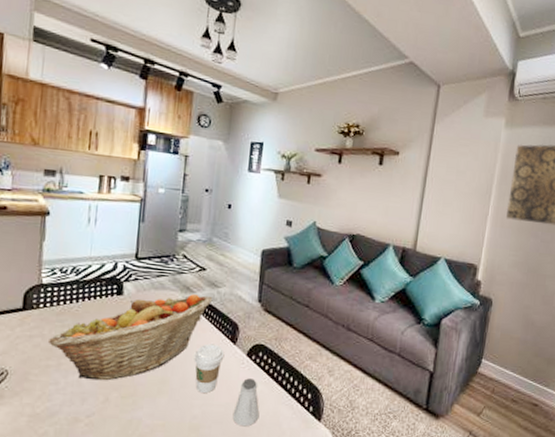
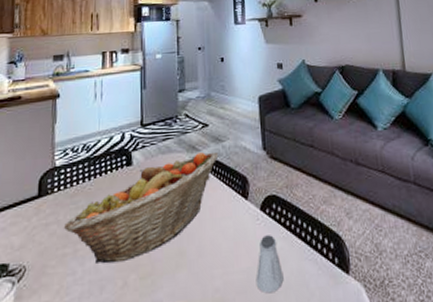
coffee cup: present [194,343,225,393] -> none [208,202,238,260]

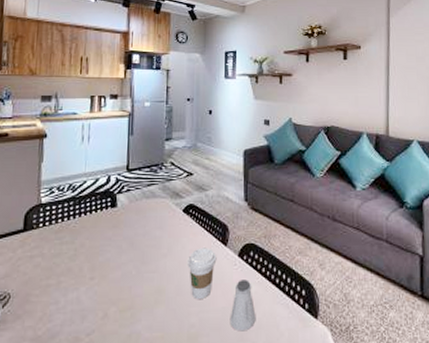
fruit basket: present [64,151,219,264] -> none [48,199,202,296]
coffee cup: none [208,202,238,260] -> present [187,247,217,299]

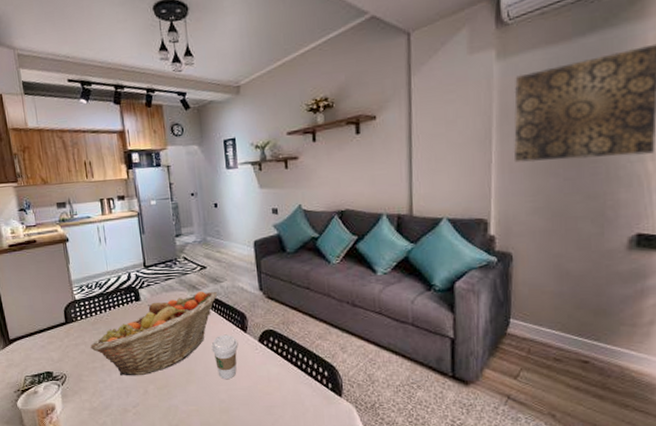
fruit basket: none [48,199,202,296] -> present [91,291,218,376]
saltshaker: present [229,280,256,332] -> none [256,362,281,407]

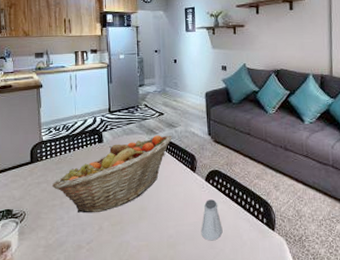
coffee cup: present [211,334,239,379] -> none [164,174,188,215]
saltshaker: none [256,362,281,407] -> present [201,199,223,241]

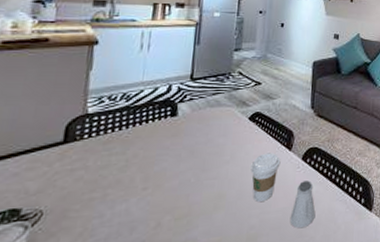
fruit basket: present [52,135,172,214] -> none [93,108,269,207]
coffee cup: none [164,174,188,215] -> present [250,152,281,202]

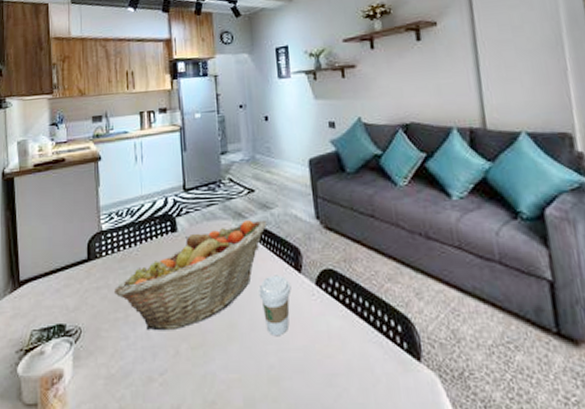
fruit basket: none [93,108,269,207] -> present [114,219,268,331]
saltshaker: present [290,180,316,229] -> none [313,312,345,375]

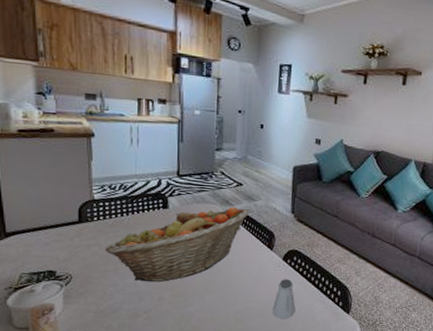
coffee cup: present [258,275,291,335] -> none [236,250,263,291]
saltshaker: none [313,312,345,375] -> present [272,279,296,319]

